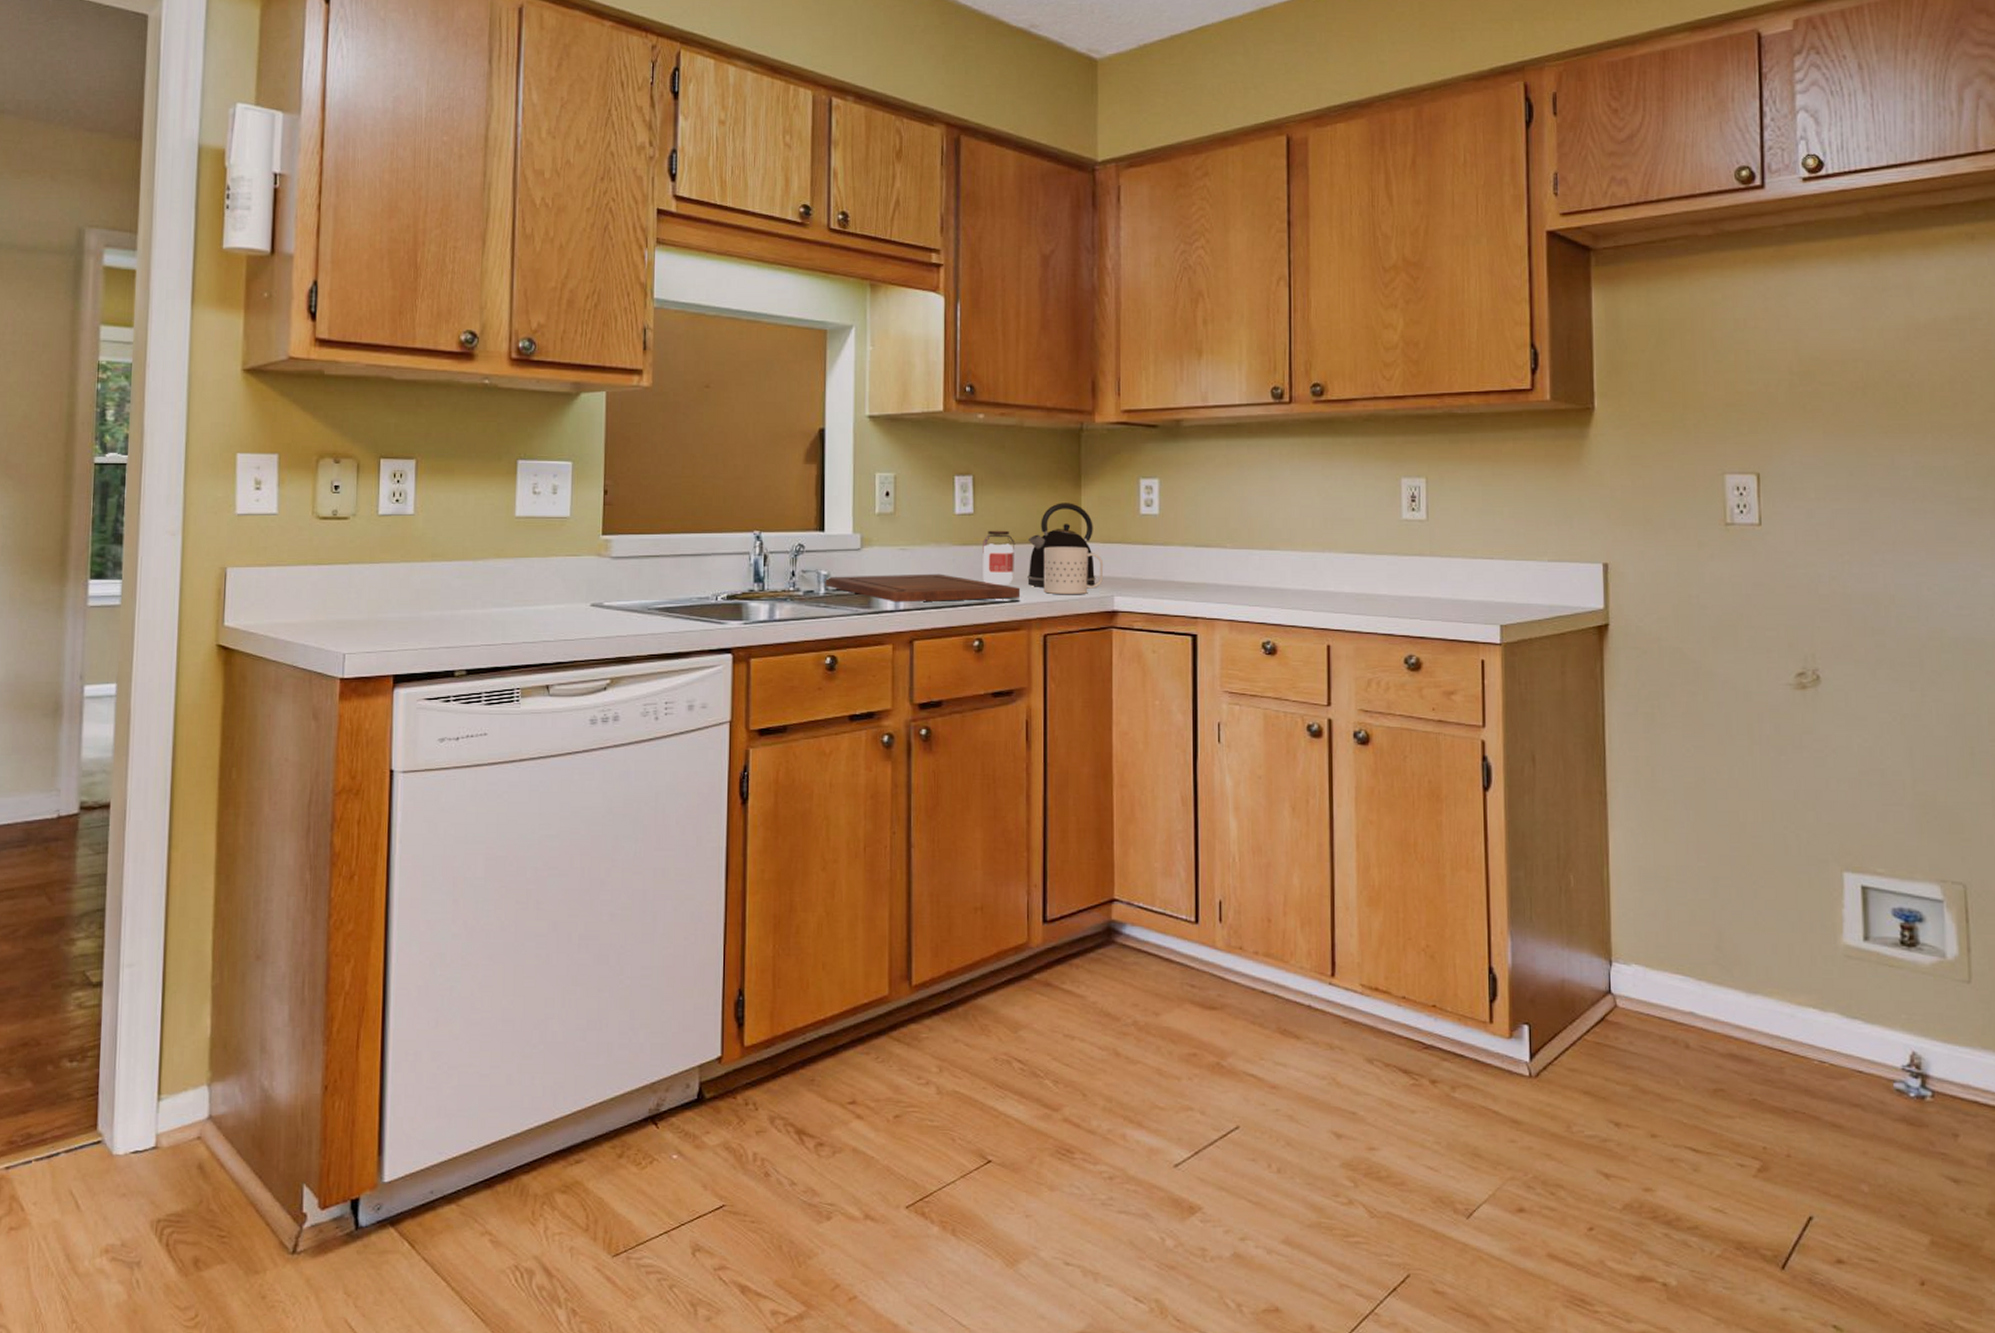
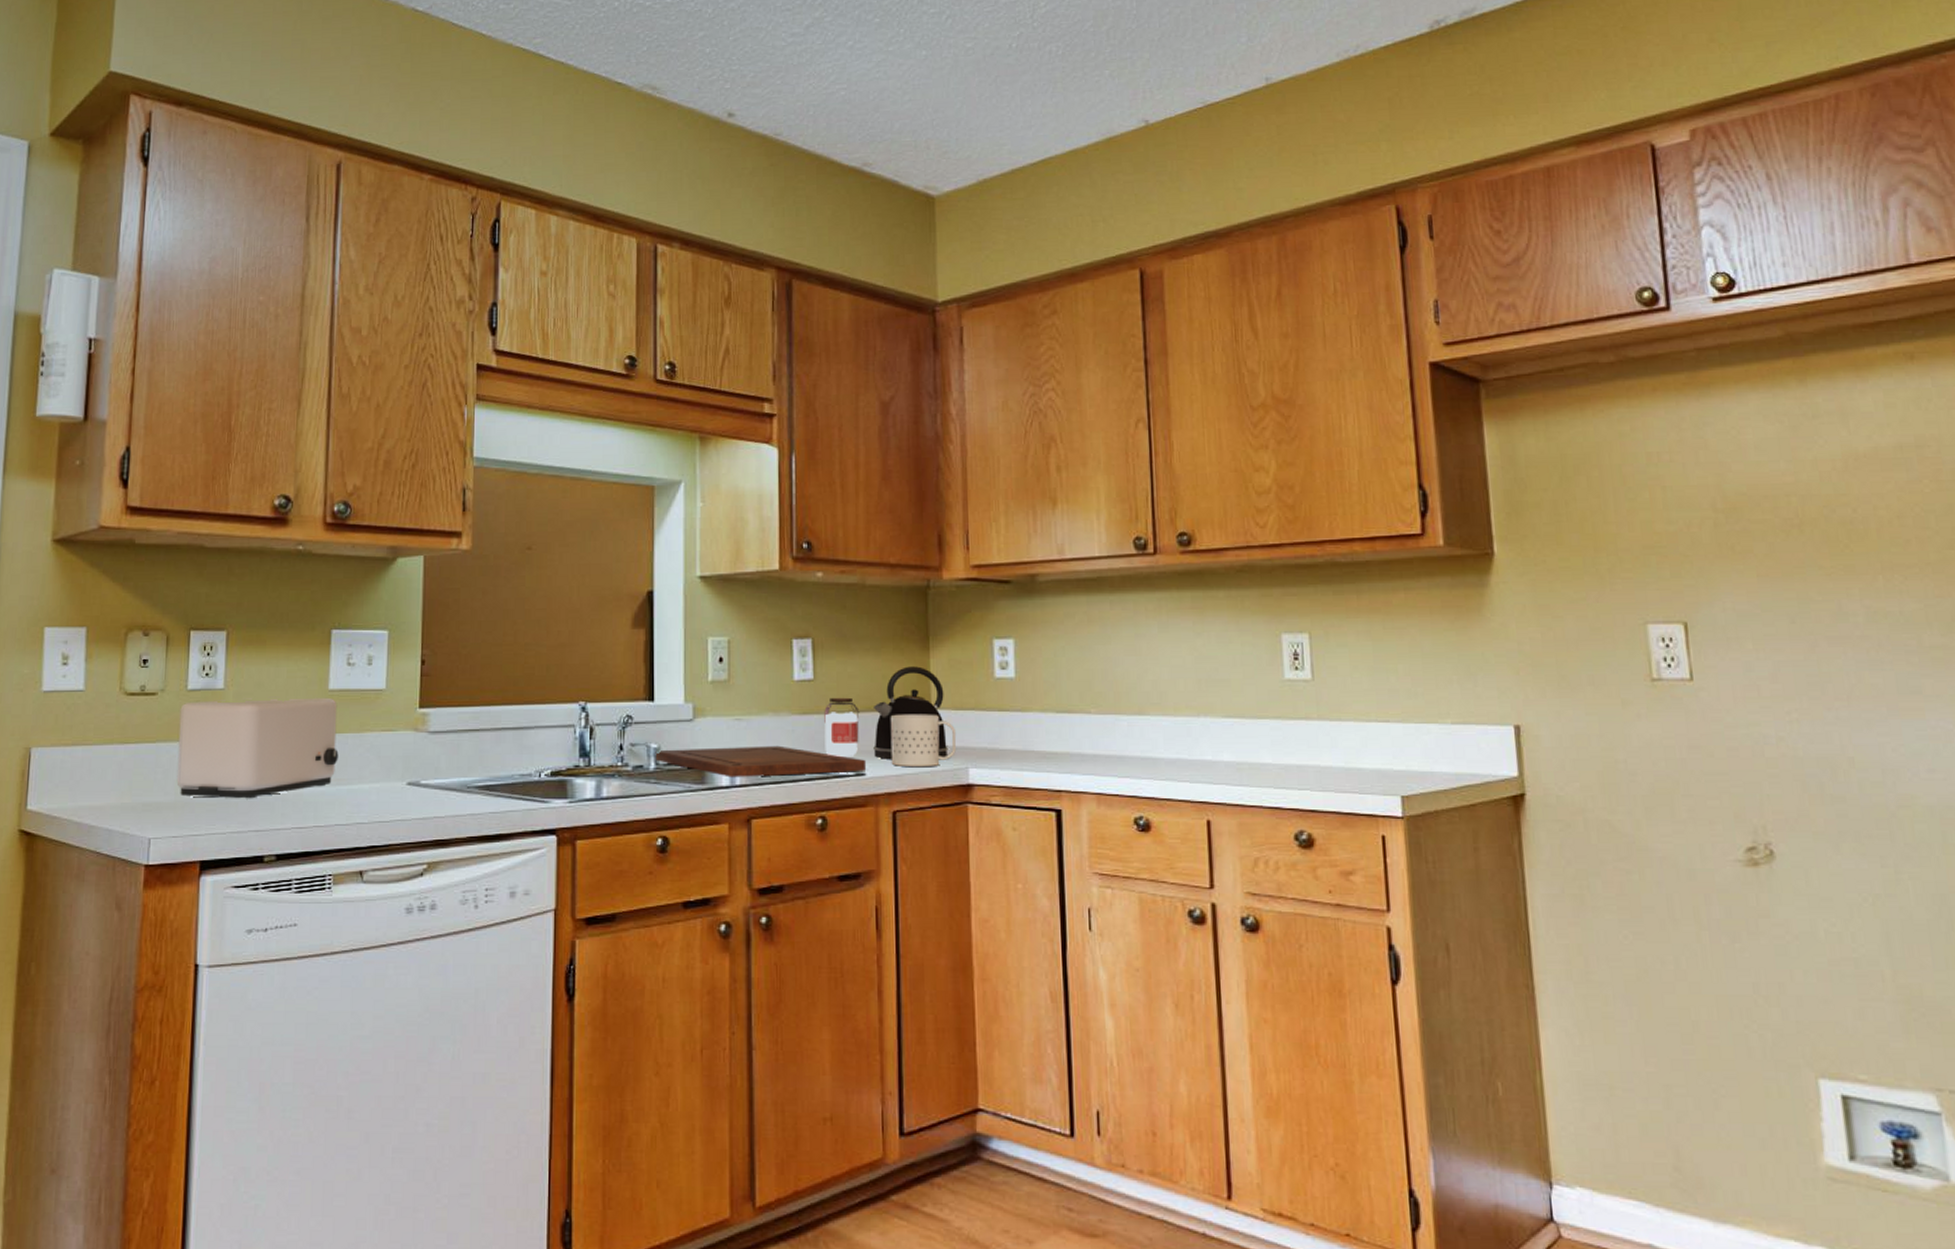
toaster: none [369,522,525,618] -> present [176,696,339,799]

